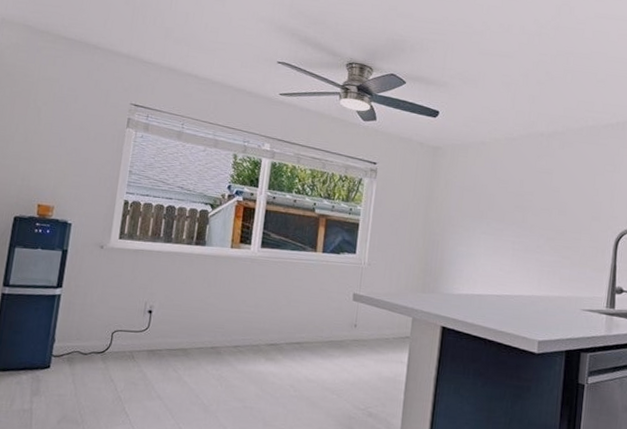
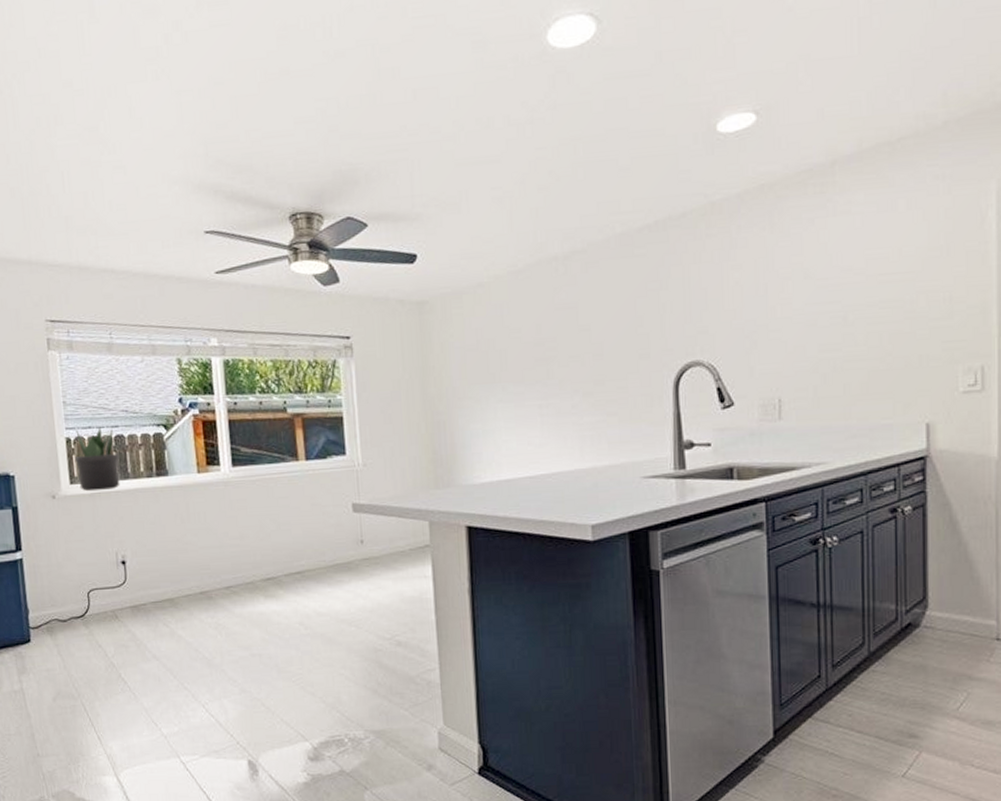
planter: none [127,193,168,250] -> present [74,427,121,492]

